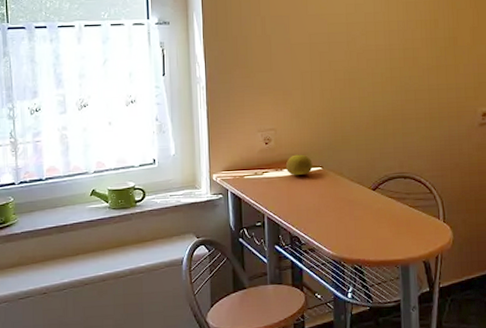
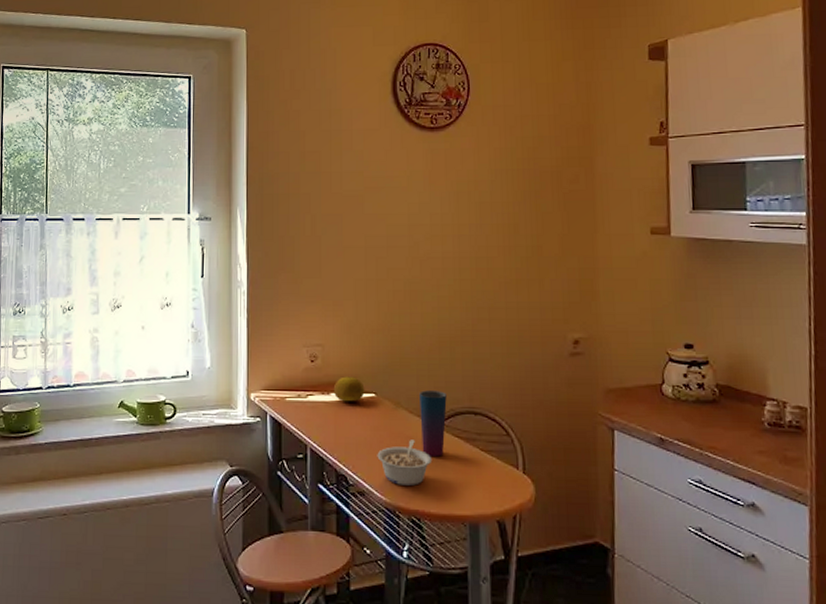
legume: none [324,203,371,241] -> present [377,440,432,486]
cup: none [359,161,382,215] -> present [420,390,447,457]

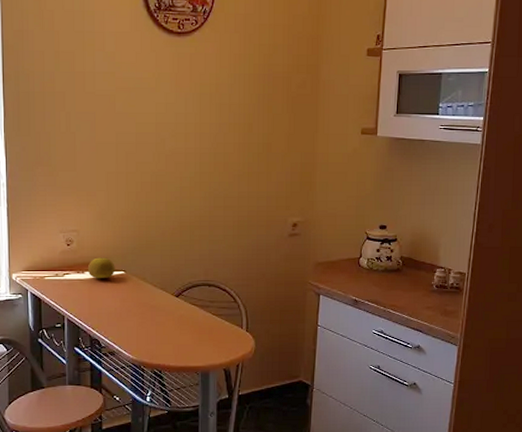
legume: present [377,440,432,486] -> none [125,308,172,345]
cup: present [420,390,447,457] -> none [163,267,186,321]

